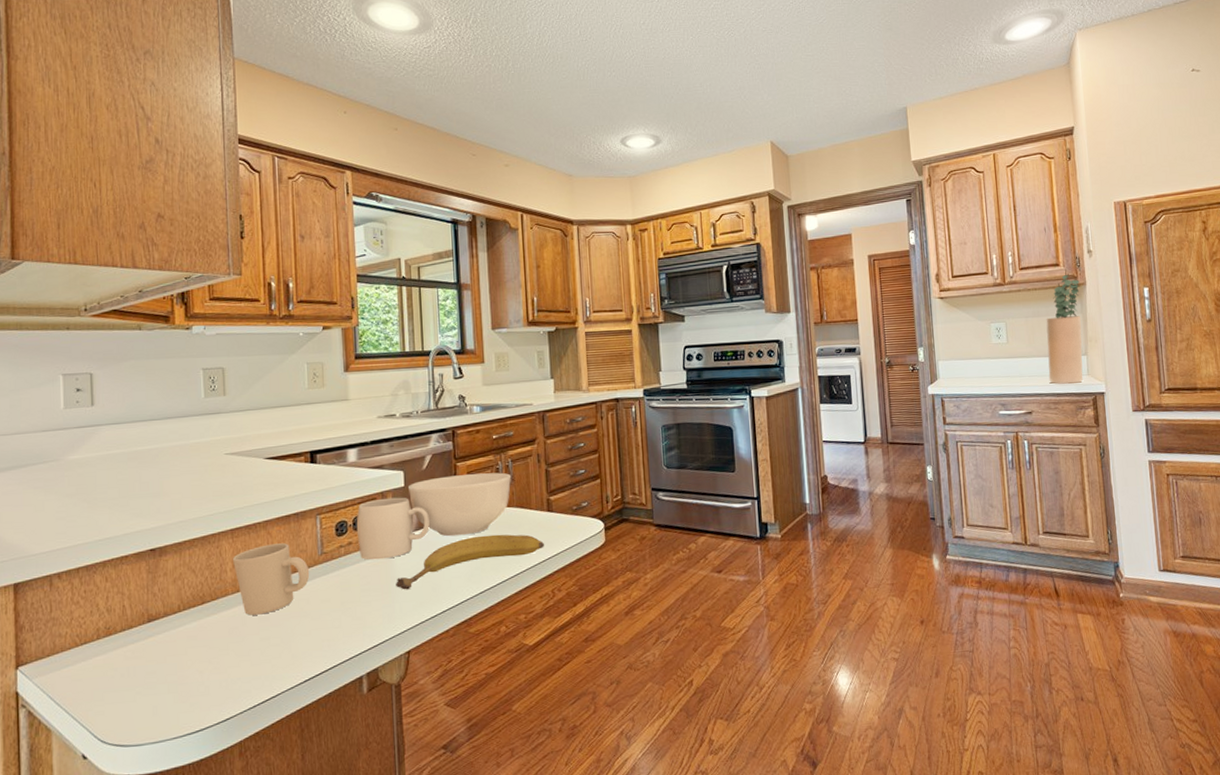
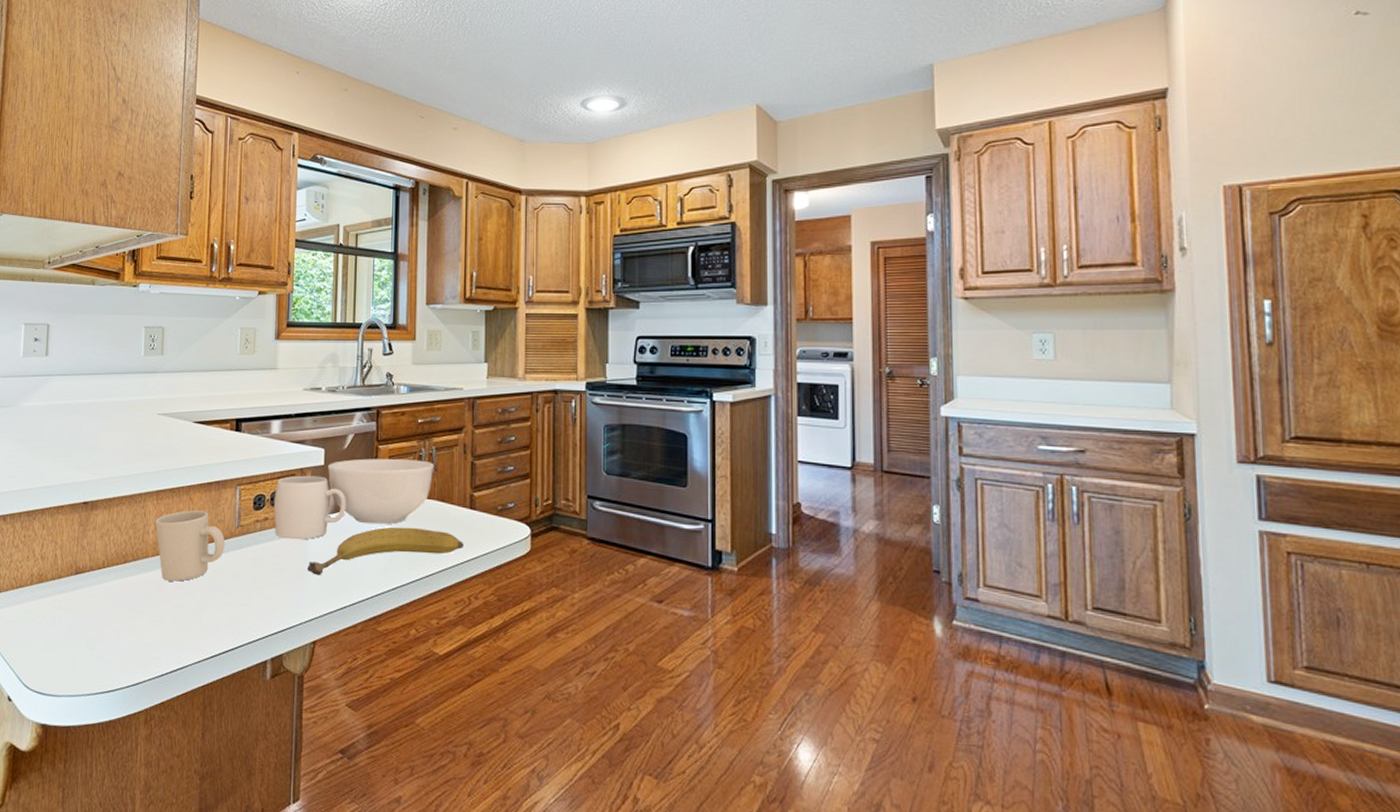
vase: present [1046,269,1084,385] -> none [1112,270,1166,420]

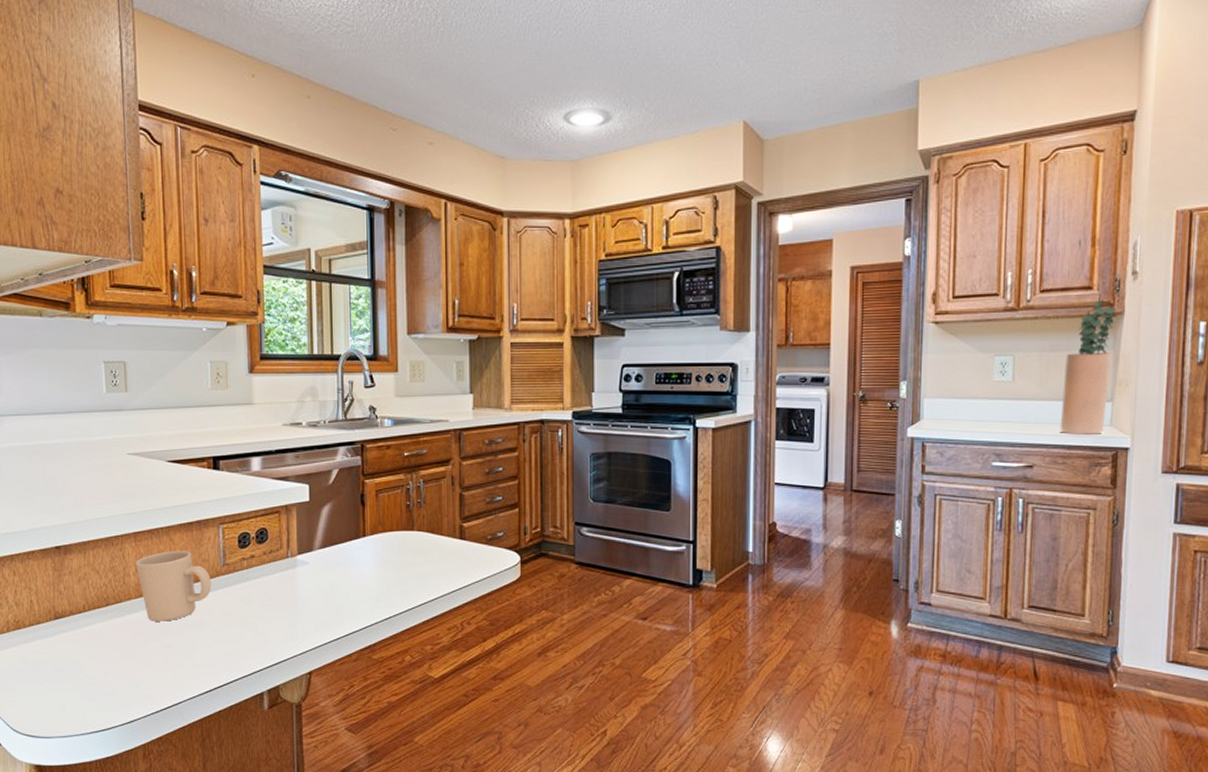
mug: present [273,475,346,540] -> none [259,512,335,576]
fruit: present [307,526,465,576] -> none [299,559,456,609]
bowl: present [327,458,435,525] -> none [312,492,423,558]
vase: none [1112,270,1166,420] -> present [1060,294,1116,436]

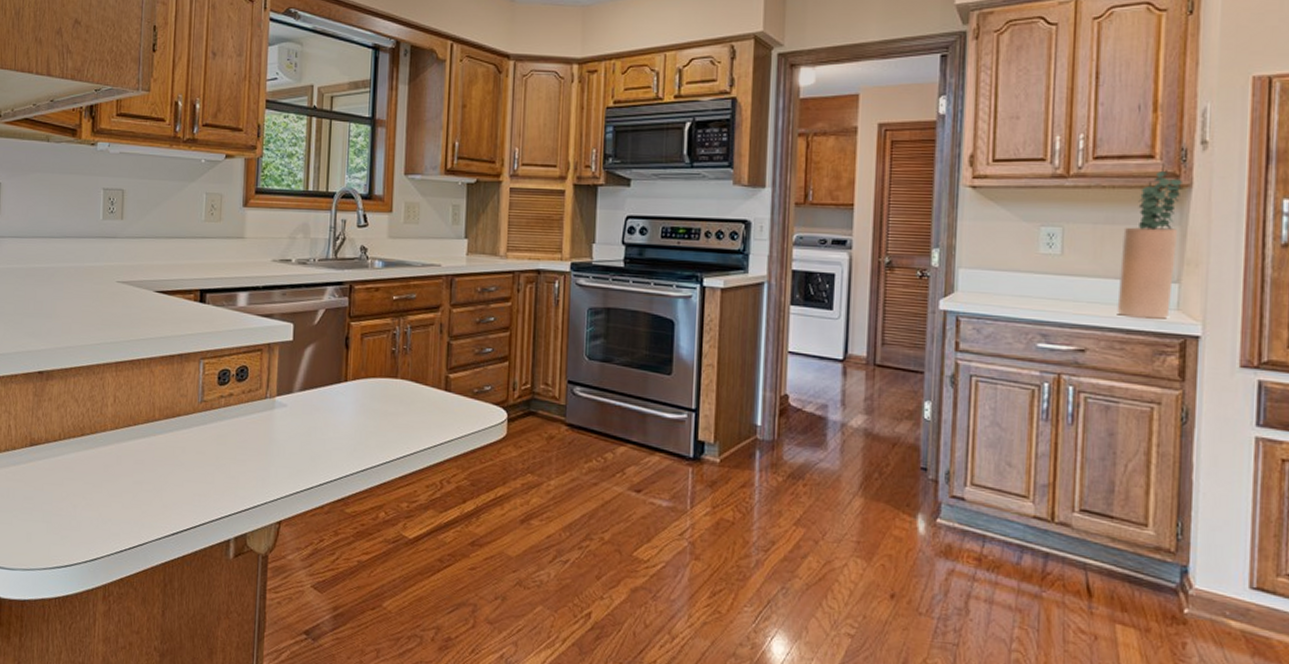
mug: present [135,551,212,622] -> none [114,383,188,457]

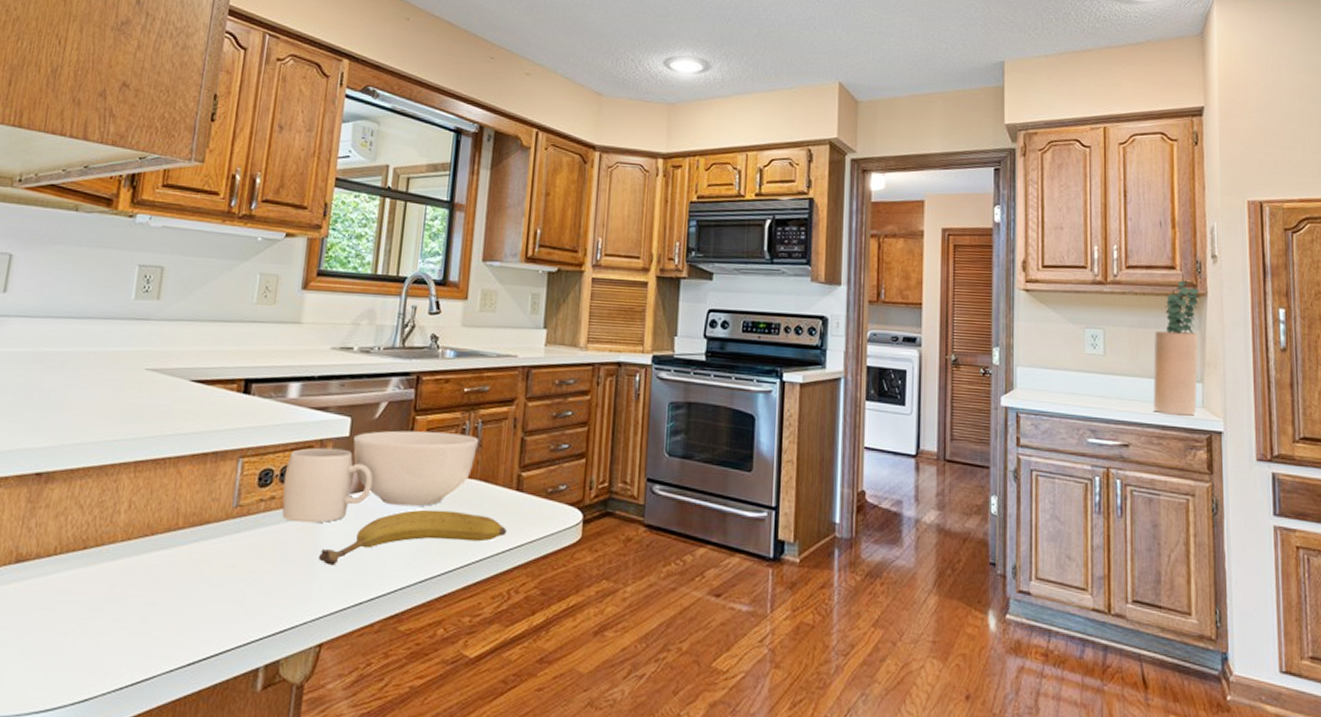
mug: none [239,350,316,418] -> present [282,447,373,523]
fruit: none [273,406,438,455] -> present [319,509,508,566]
bowl: none [296,335,409,404] -> present [353,430,479,507]

